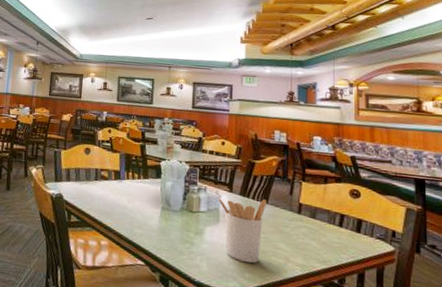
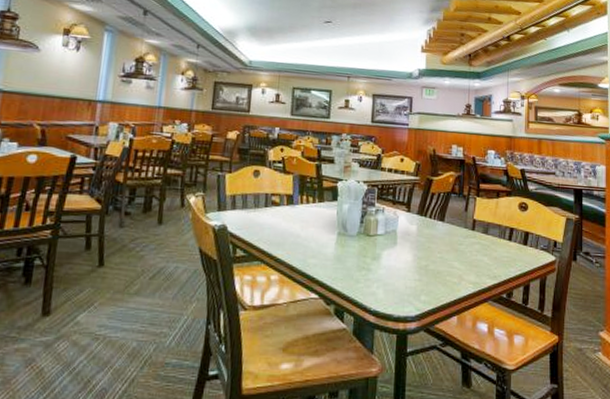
utensil holder: present [218,198,266,264] -> none [396,217,443,286]

